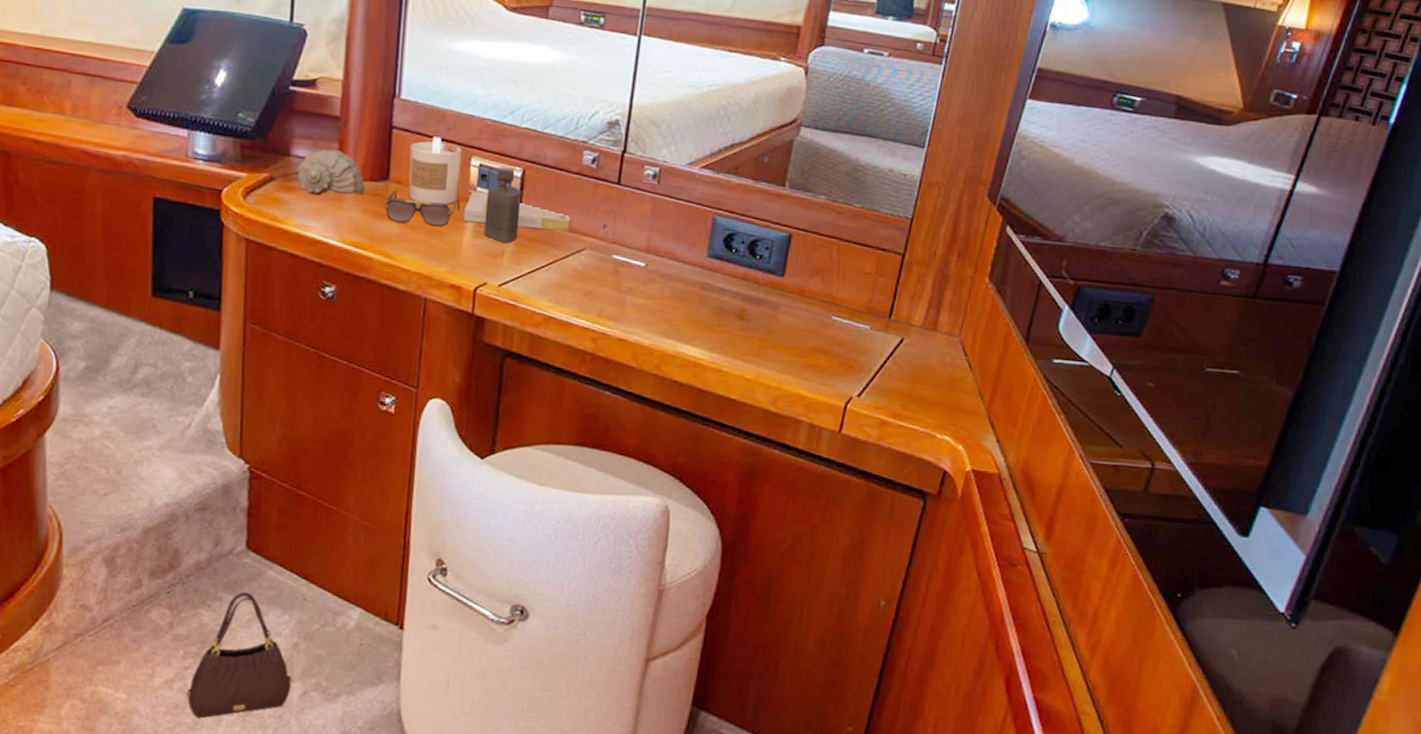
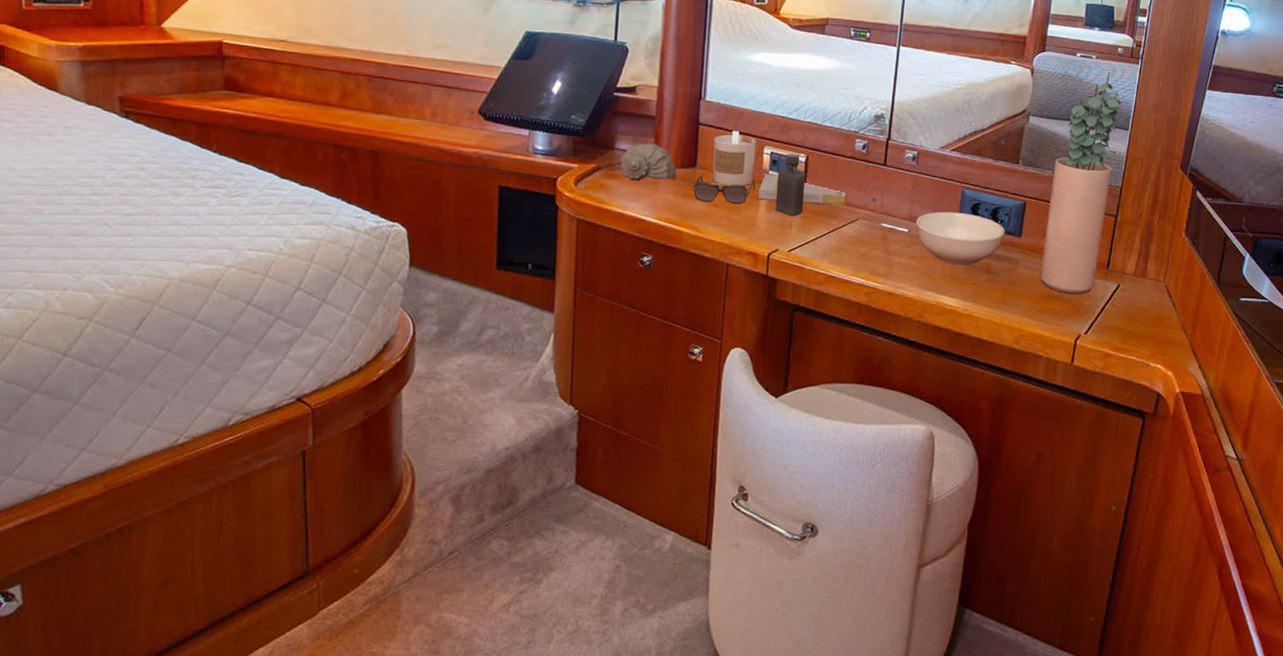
handbag: present [186,592,292,719] -> none [521,522,615,638]
bowl: none [655,242,765,309] -> present [916,211,1005,265]
vase: none [805,73,918,349] -> present [1039,72,1122,294]

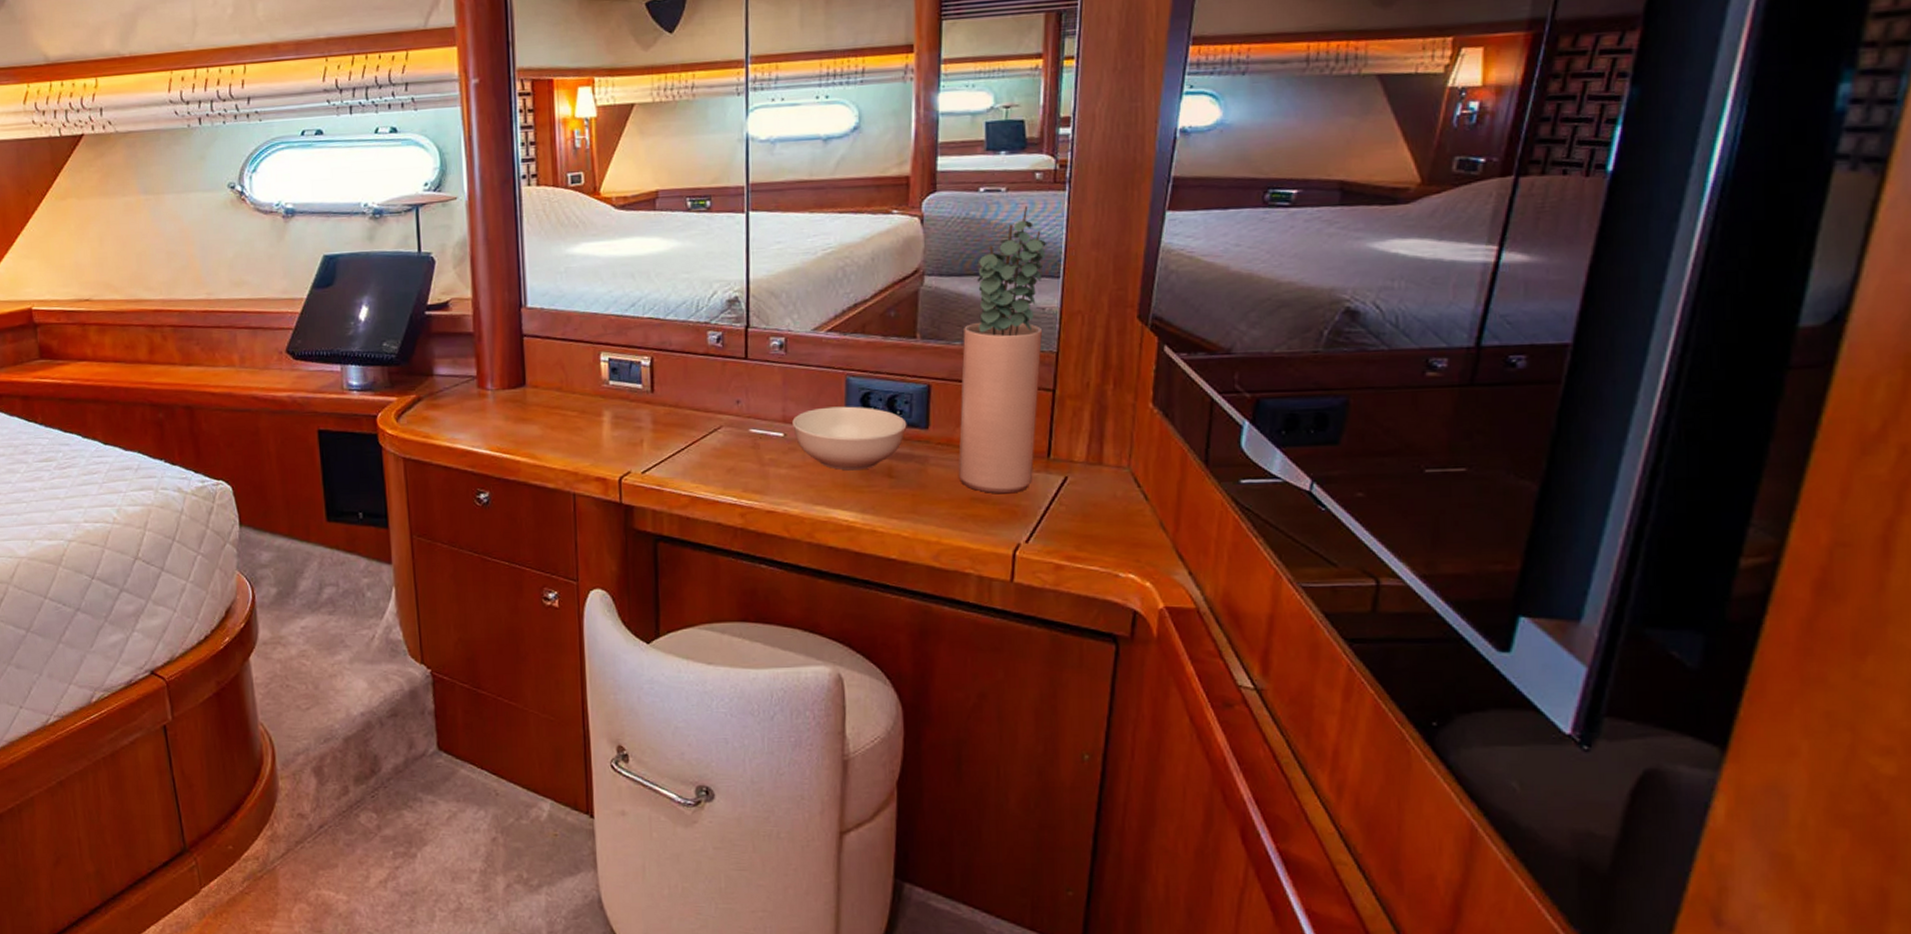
seashell: present [620,142,676,181] -> none [441,363,504,409]
sunglasses: present [691,174,756,204] -> none [523,392,596,424]
candle: present [712,131,757,186] -> none [541,338,593,403]
book: present [758,174,846,206] -> none [600,384,703,416]
perfume bottle: present [775,153,806,217] -> none [619,357,654,432]

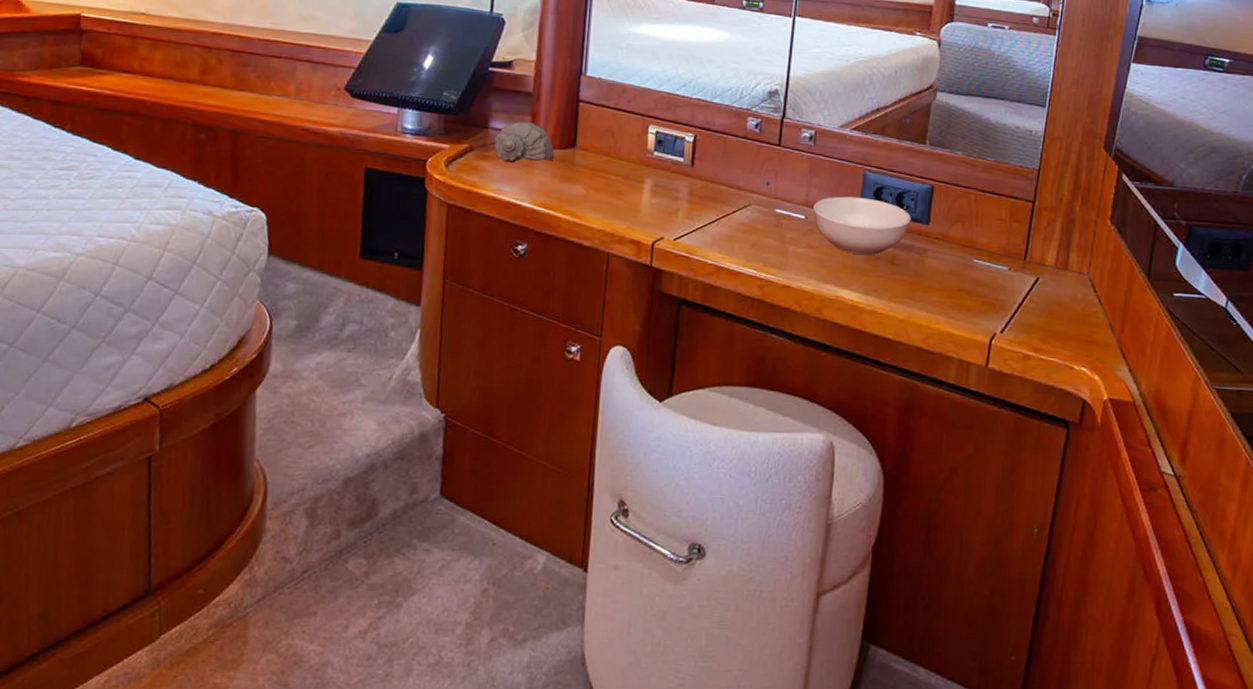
seashell: none [441,363,504,409] -> present [494,121,554,163]
vase: present [958,206,1047,494] -> none [950,43,1038,289]

